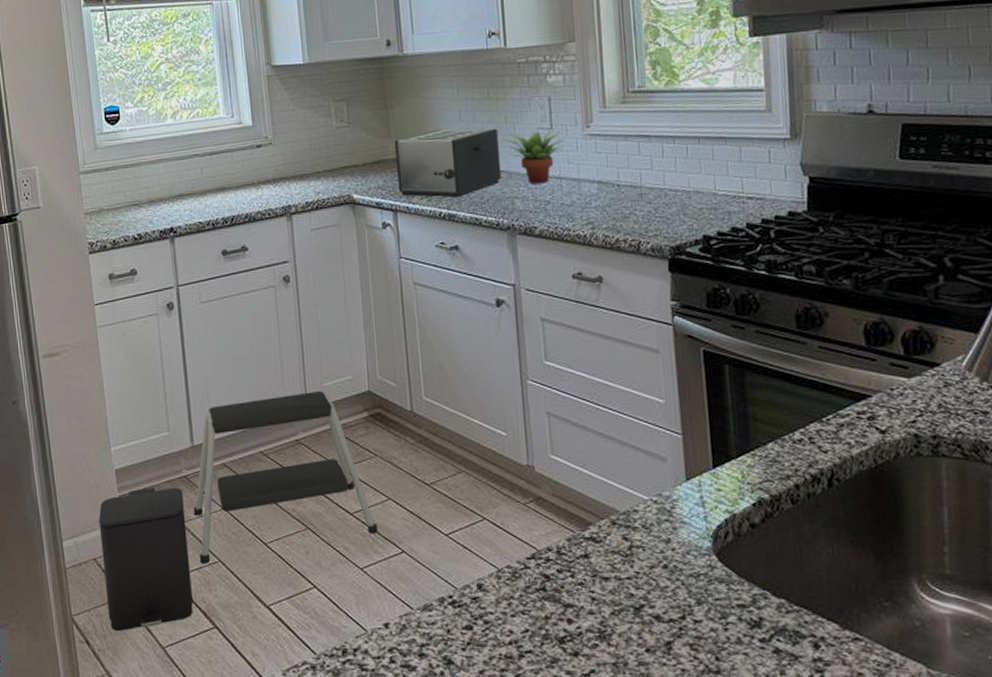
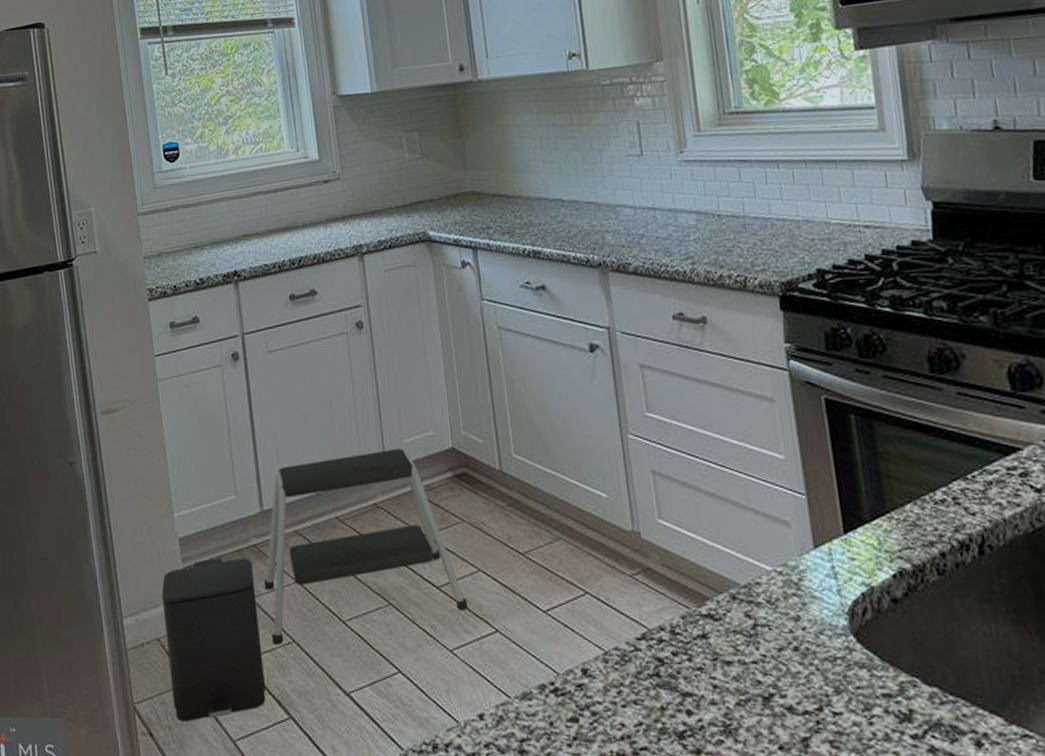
toaster: present [394,128,502,198] -> none [471,156,590,233]
succulent plant: present [502,126,565,184] -> none [588,153,657,216]

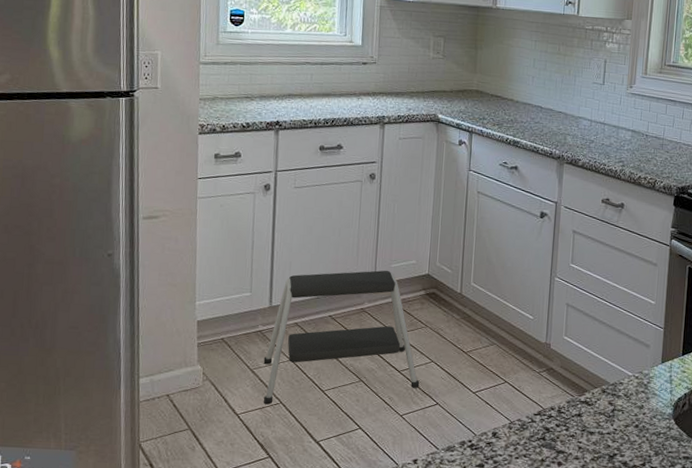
pedal bin: present [161,558,266,721] -> none [174,338,256,457]

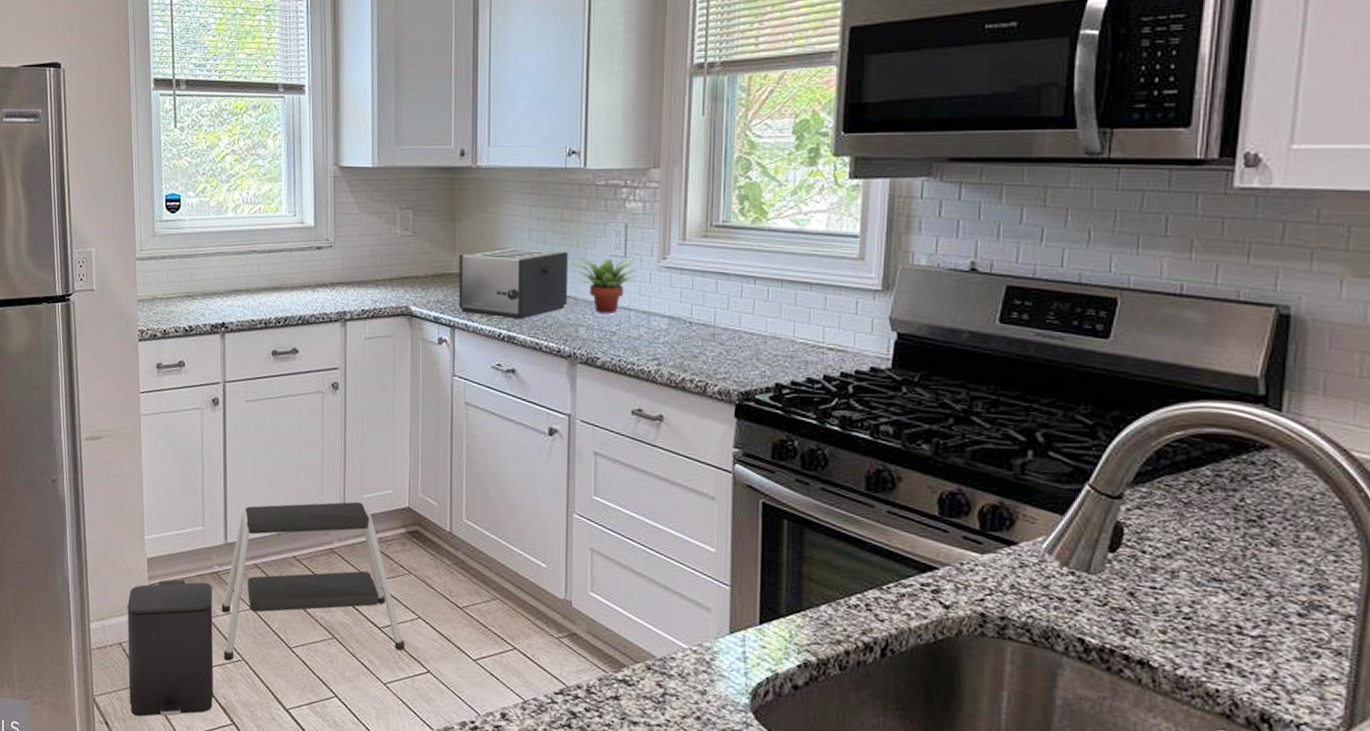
pedal bin: none [174,338,256,457] -> present [127,579,214,717]
toaster: none [476,72,562,128] -> present [458,247,568,320]
succulent plant: none [564,83,612,127] -> present [572,255,638,314]

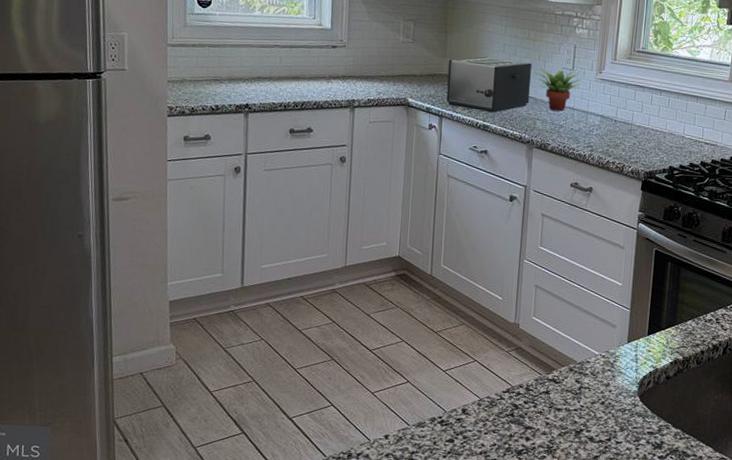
pedal bin: present [127,579,214,717] -> none [148,318,229,433]
step stool: present [221,501,406,661] -> none [236,252,391,383]

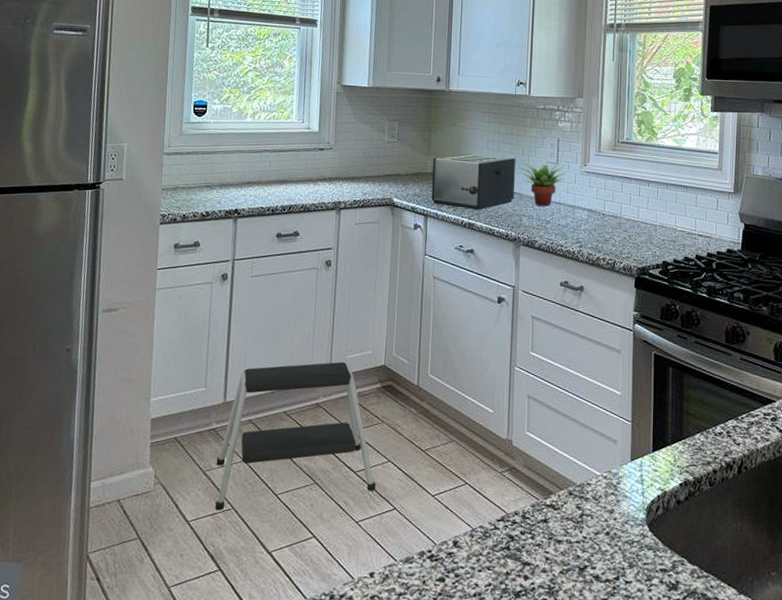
step stool: none [236,252,391,383] -> present [214,361,376,511]

